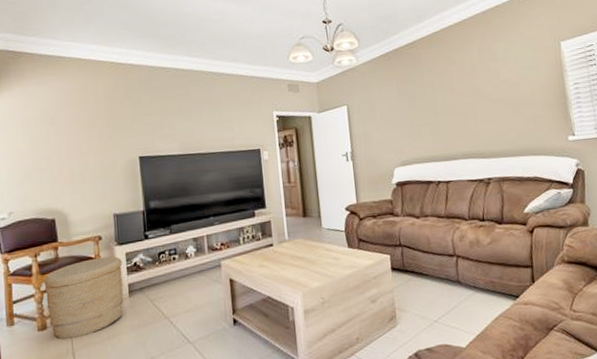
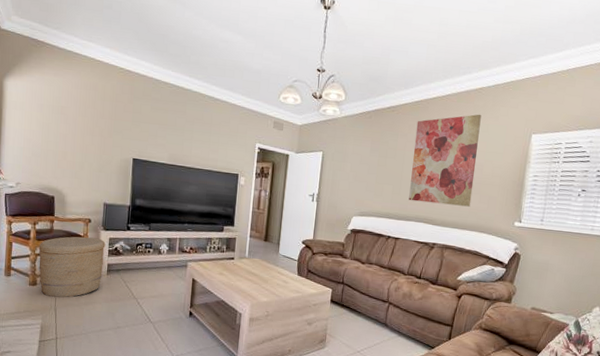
wall art: none [439,32,517,138] -> present [408,114,481,207]

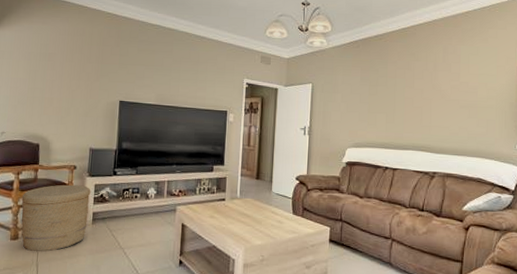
wall art: present [408,114,481,207] -> none [404,37,470,132]

